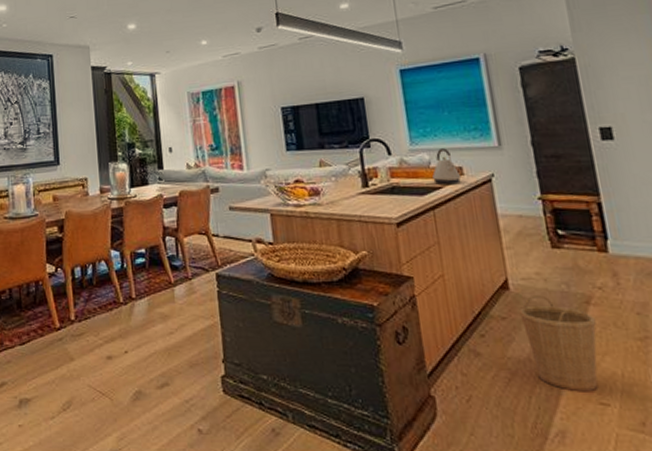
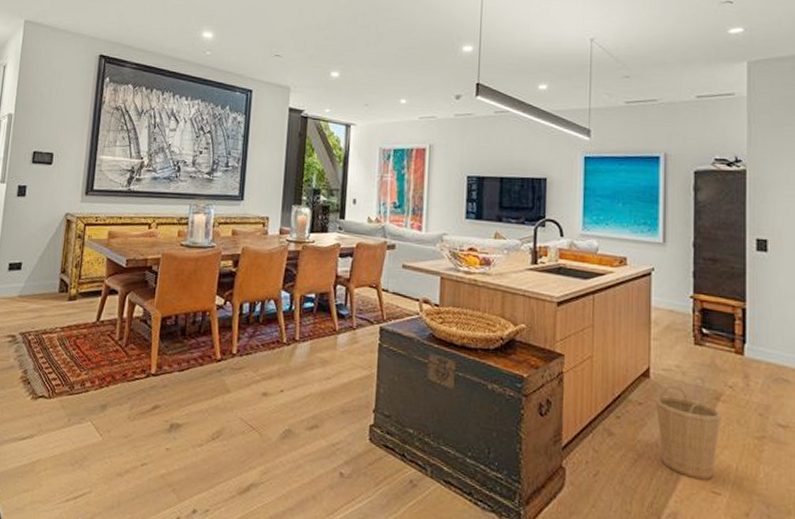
kettle: present [432,148,462,186] -> none [598,237,625,274]

